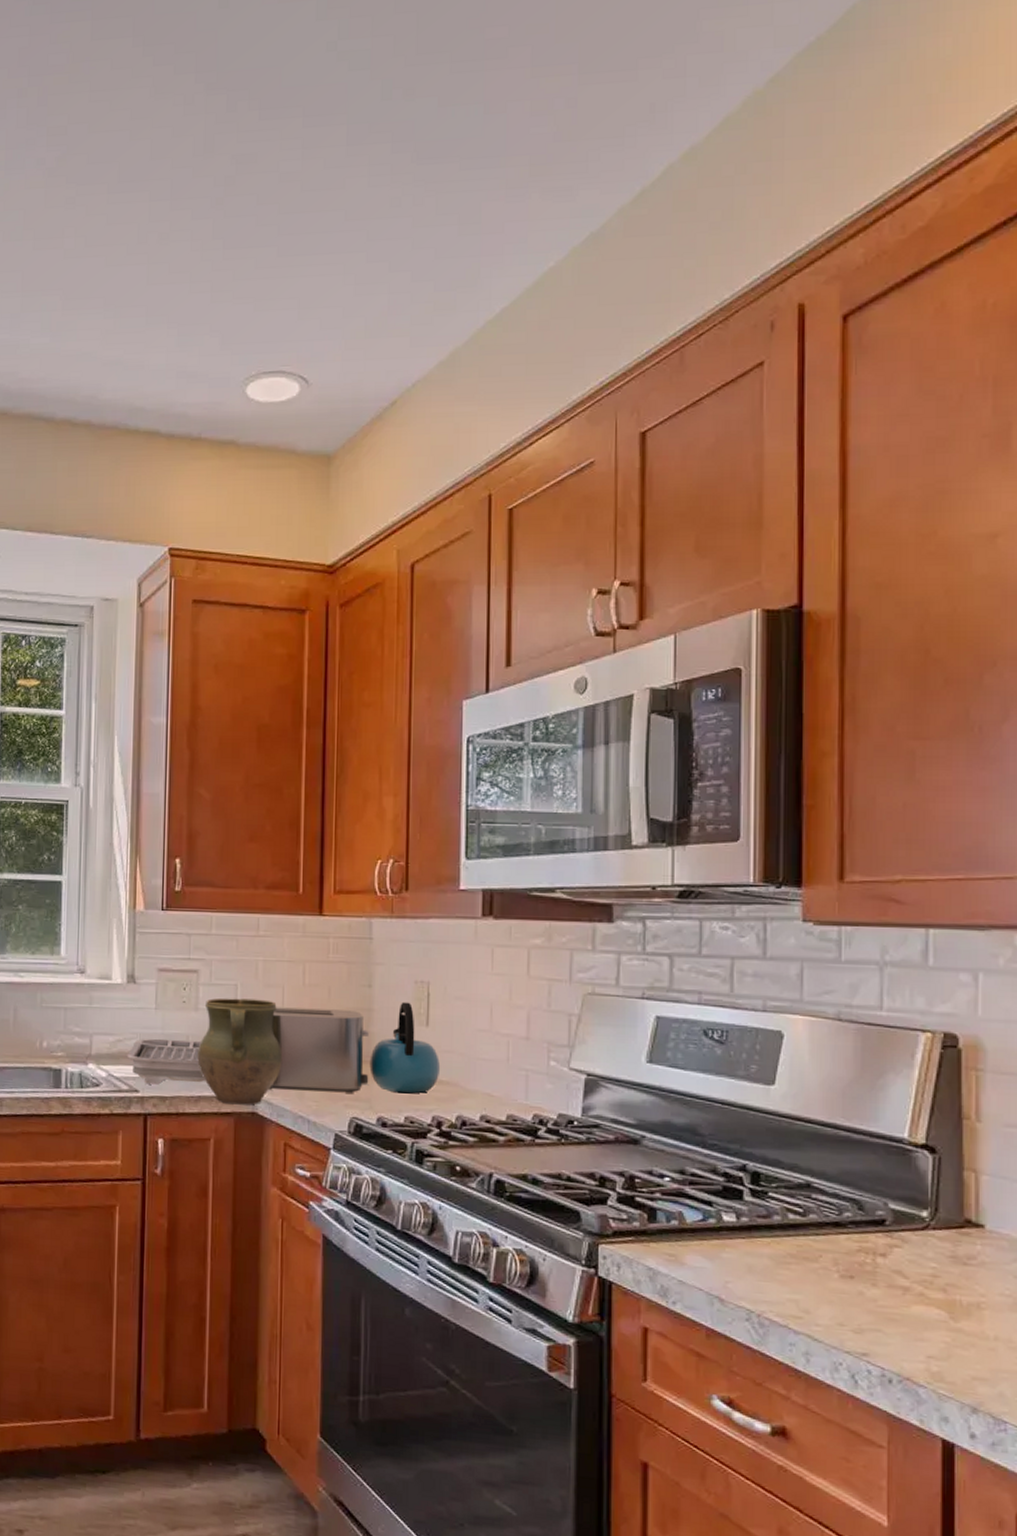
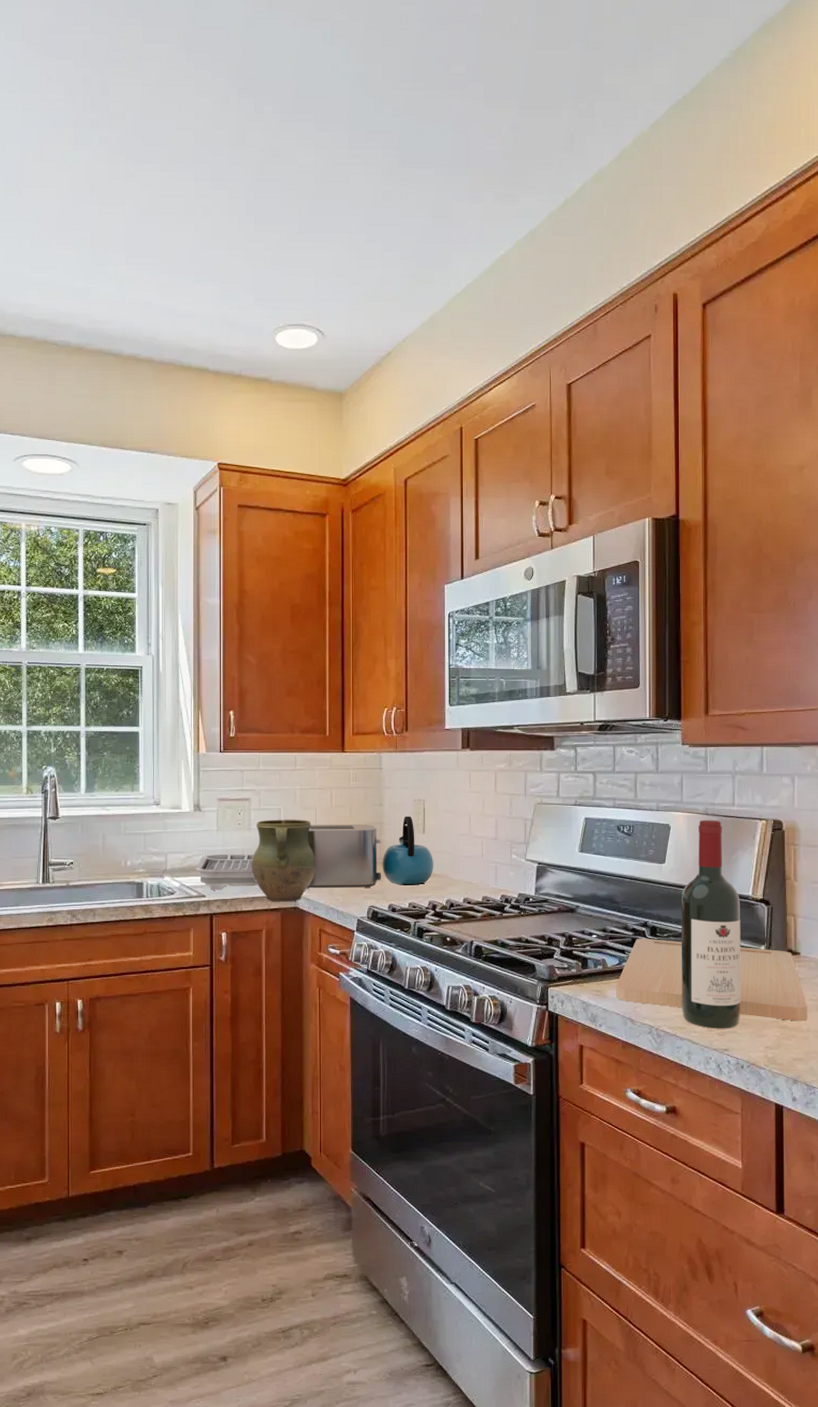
cutting board: none [698,1186,995,1325] -> present [616,938,807,1021]
wine bottle: none [796,1027,891,1326] -> present [681,819,741,1029]

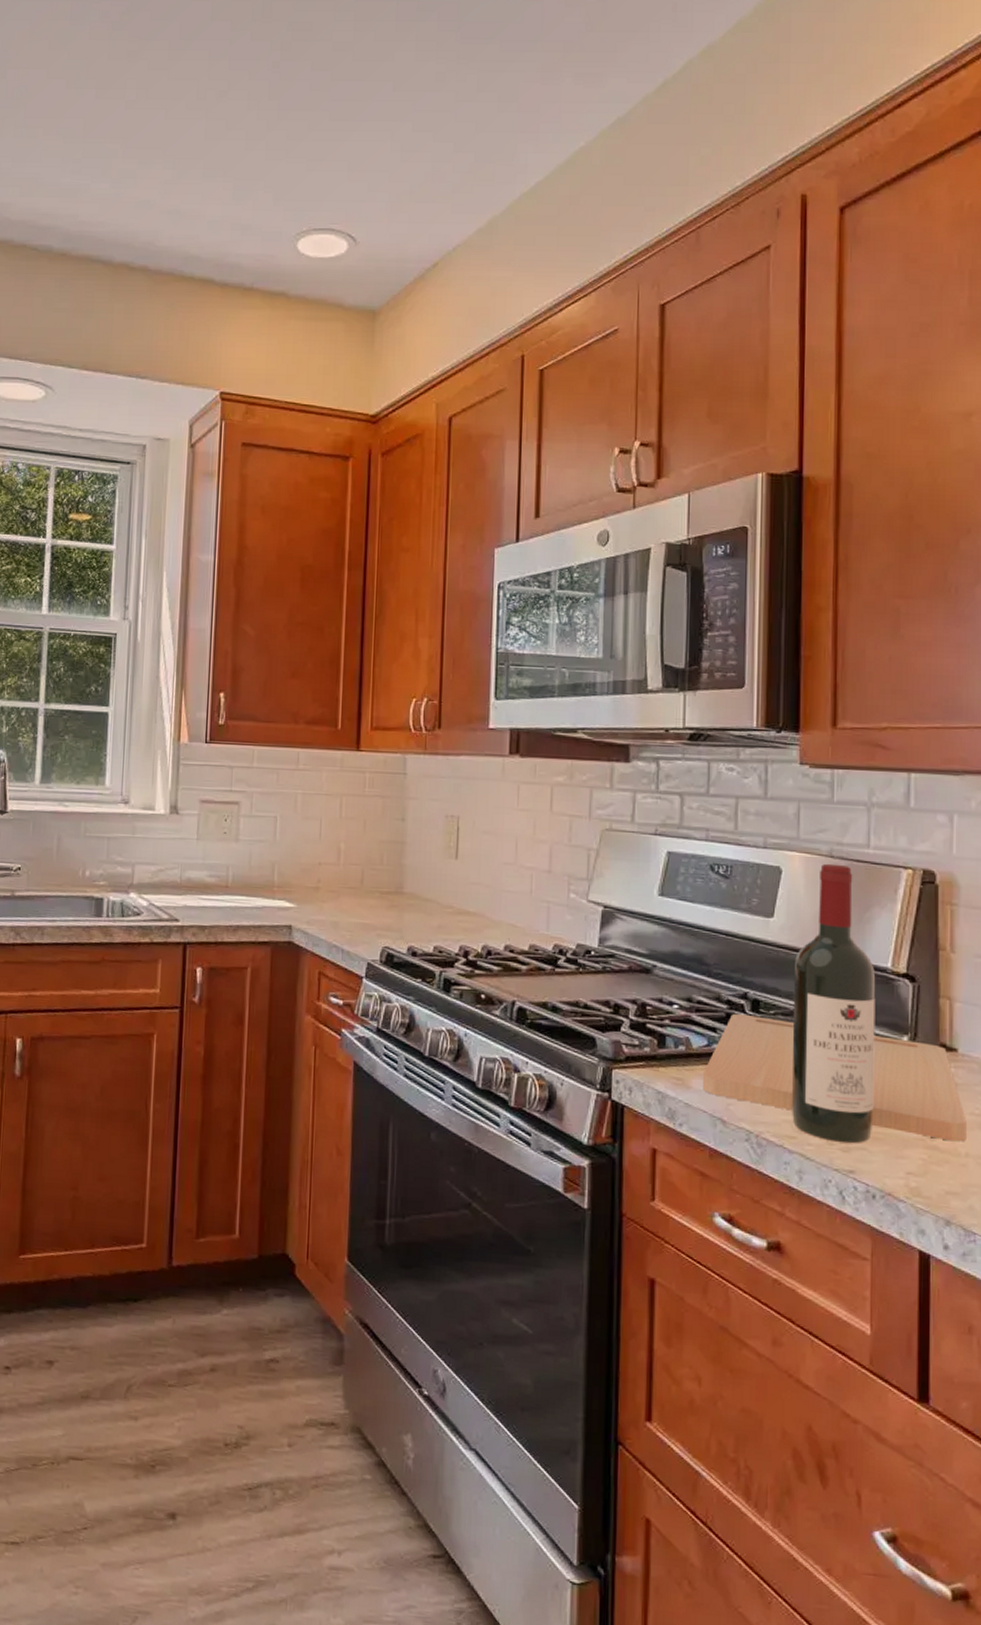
dish rack: present [195,854,259,890] -> none [168,868,245,914]
ceramic jug: present [251,819,317,902] -> none [237,829,319,935]
toaster: present [307,824,382,889] -> none [305,839,401,925]
kettle: present [382,816,434,885] -> none [401,835,469,924]

